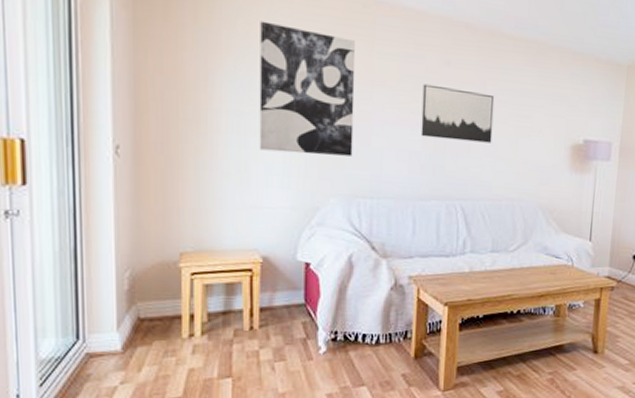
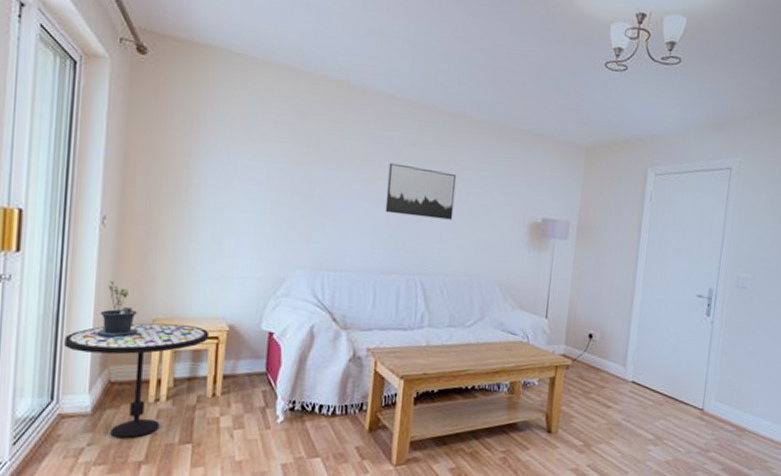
side table: none [85,257,242,376] -> present [64,323,210,439]
potted plant: none [120,212,166,274] -> present [97,279,139,338]
wall art: present [259,20,355,156] -> none [233,103,327,230]

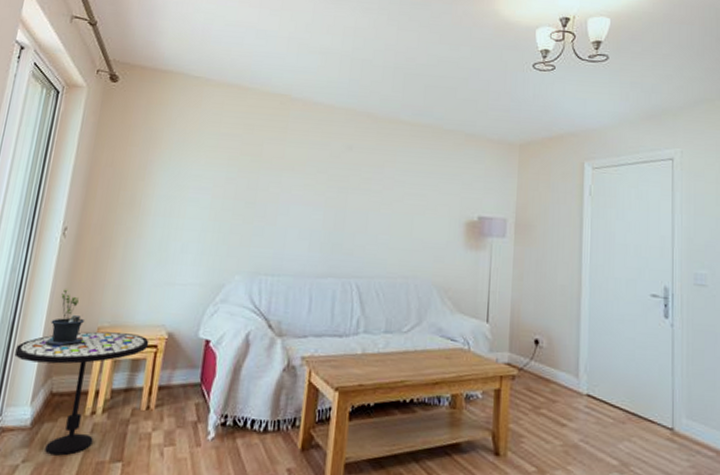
wall art: present [385,162,457,220] -> none [322,167,392,221]

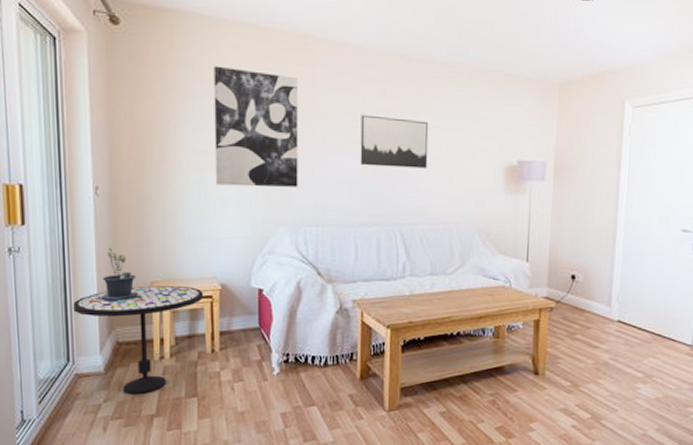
wall art: none [179,119,271,235] -> present [214,65,299,187]
wall art: none [322,167,392,221] -> present [360,114,429,169]

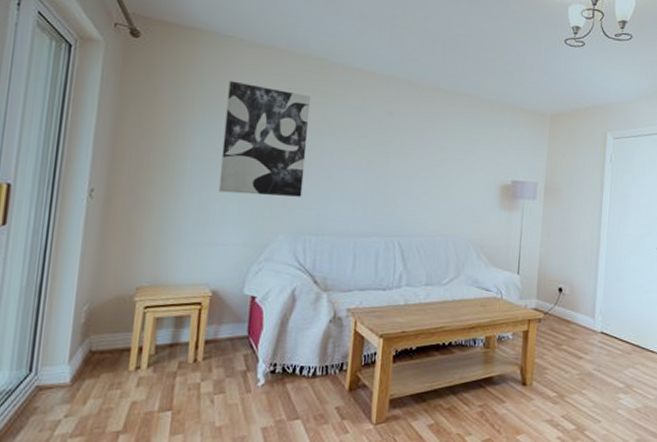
side table: present [73,286,204,395] -> none [46,291,193,409]
potted plant: present [101,246,139,302] -> none [79,249,122,307]
wall art: present [360,114,429,169] -> none [364,132,432,184]

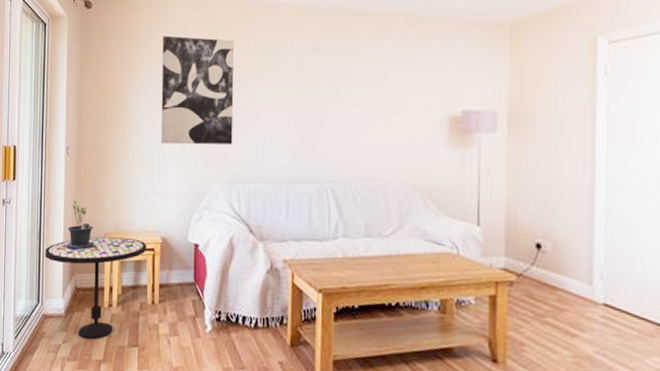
side table: none [46,291,193,409] -> present [45,236,147,340]
potted plant: none [79,249,122,307] -> present [66,199,95,250]

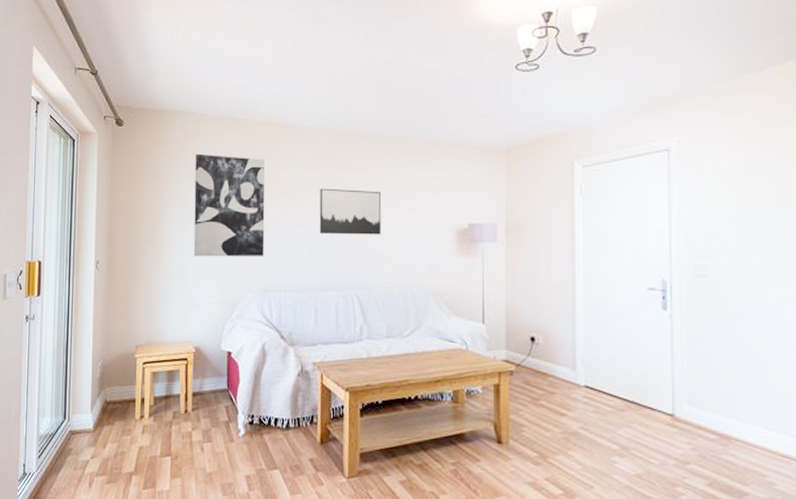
side table: present [45,236,147,340] -> none [72,349,180,452]
potted plant: present [66,199,95,250] -> none [95,313,126,363]
wall art: none [291,71,362,123] -> present [319,188,382,235]

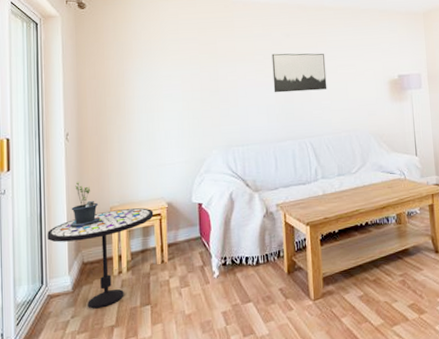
side table: none [72,349,180,452] -> present [47,208,154,309]
potted plant: none [95,313,126,363] -> present [70,181,101,228]
wall art: present [193,153,265,257] -> none [157,30,226,122]

